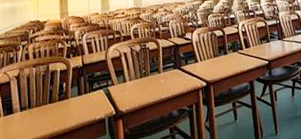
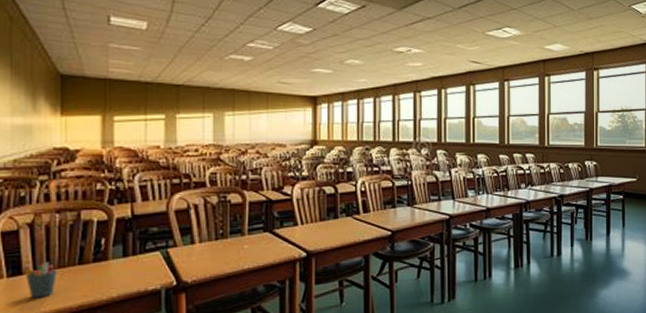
pen holder: none [14,103,35,131] -> present [24,262,57,299]

